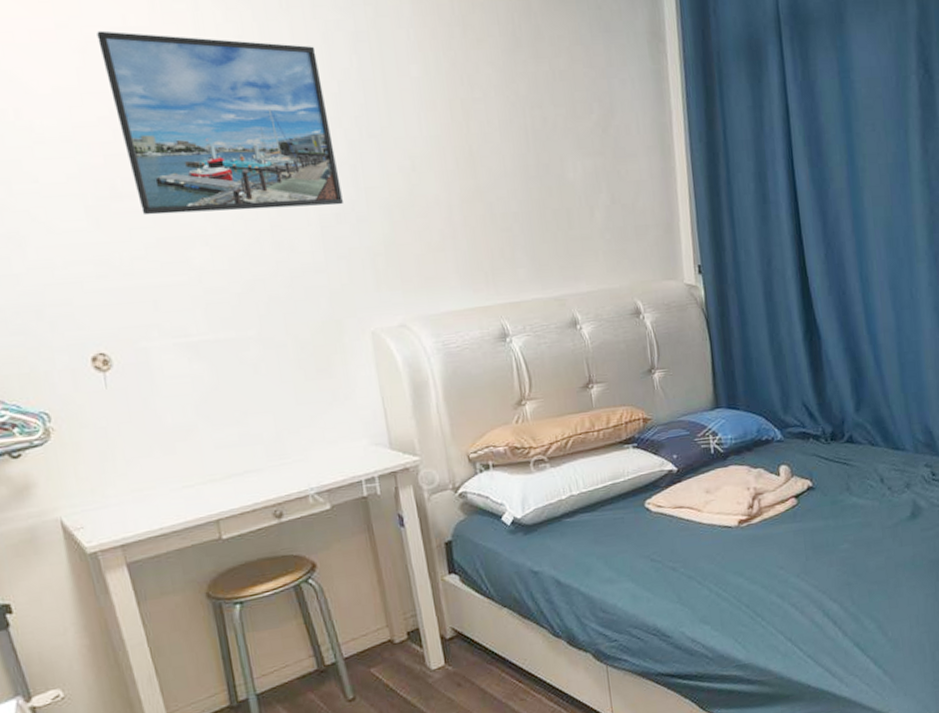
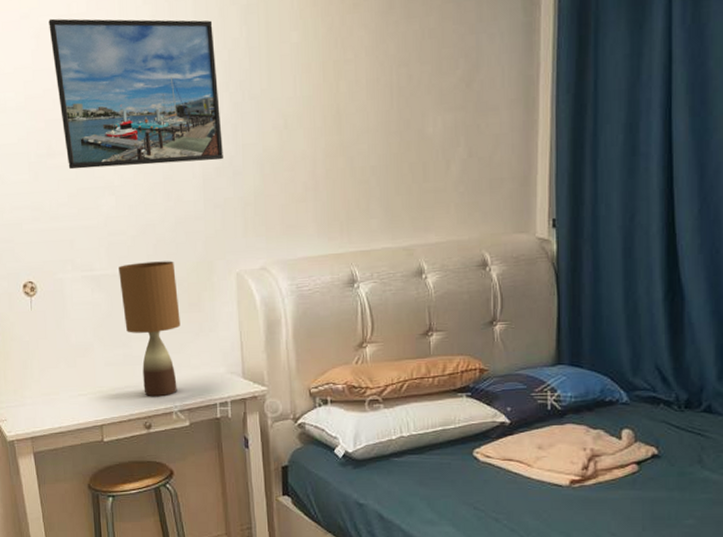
table lamp: none [222,321,312,481] -> present [118,261,181,397]

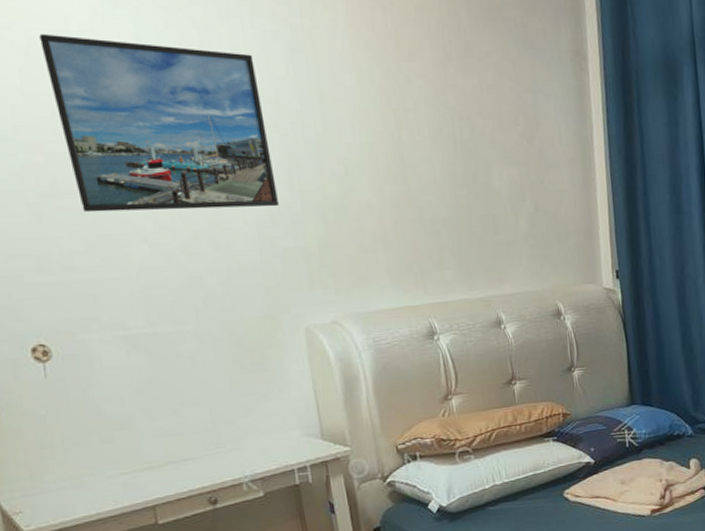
table lamp: present [118,261,181,397] -> none [160,316,246,469]

